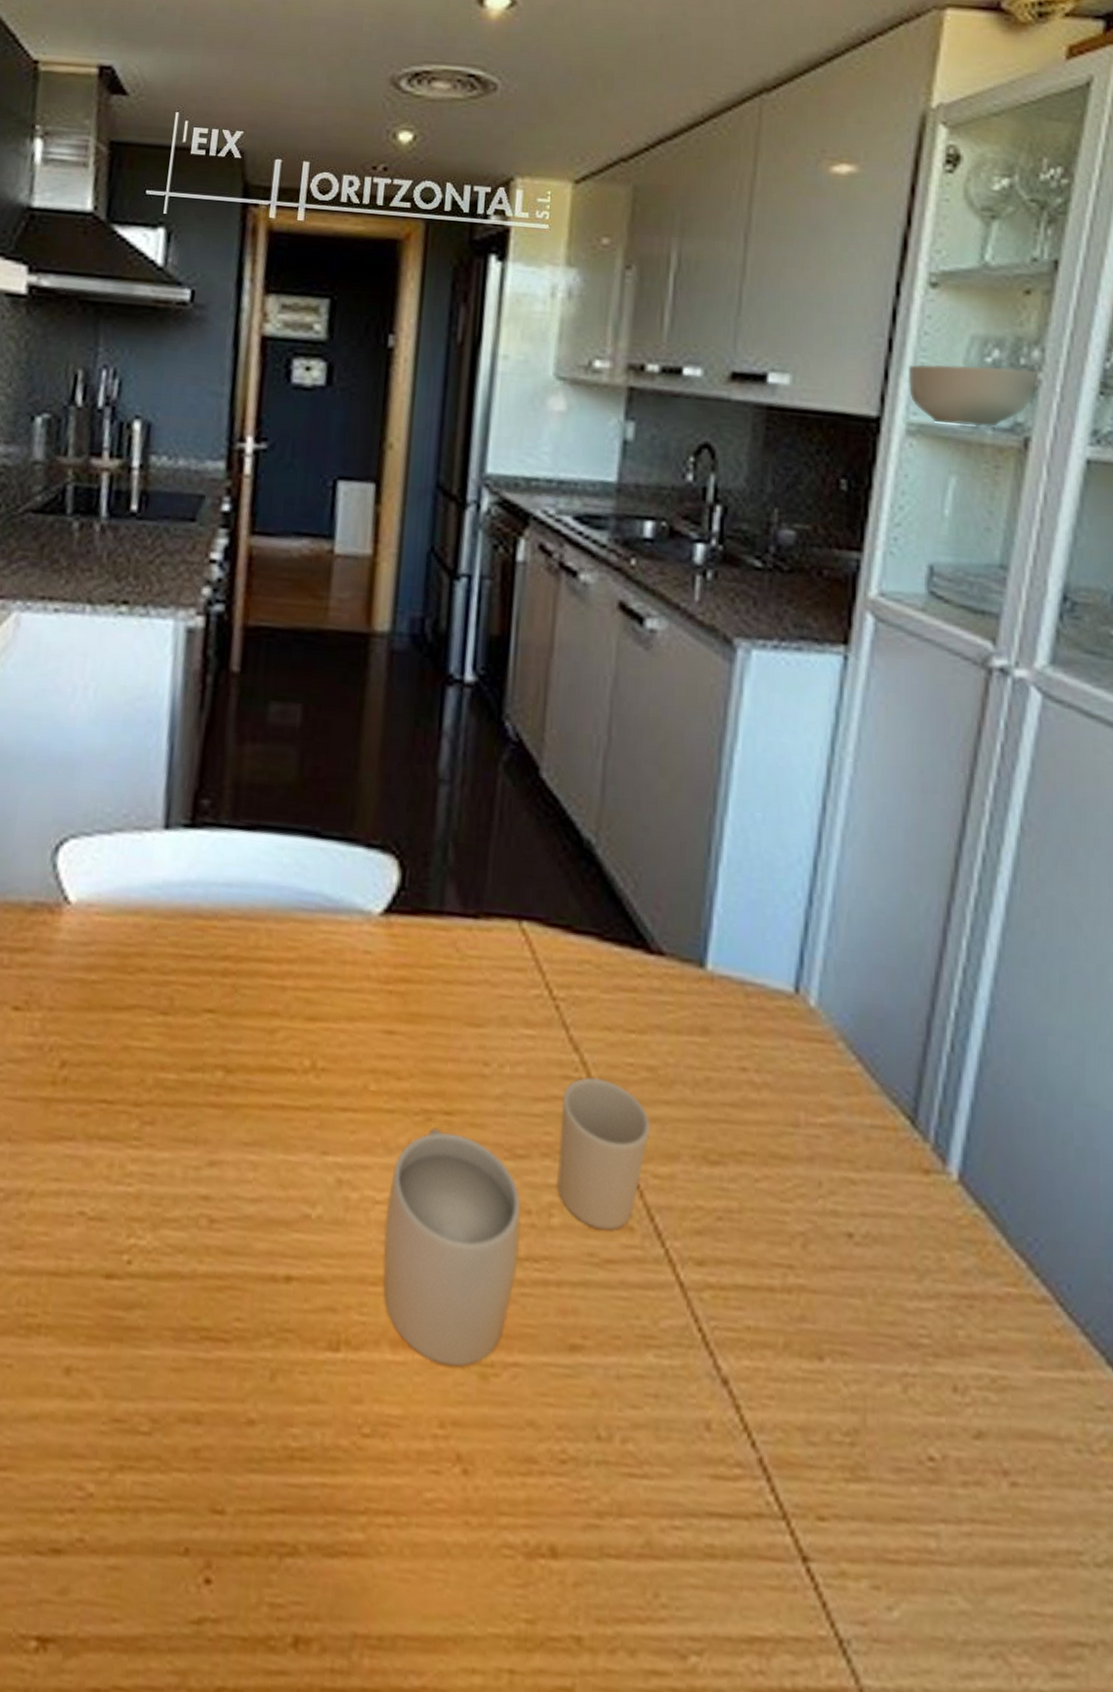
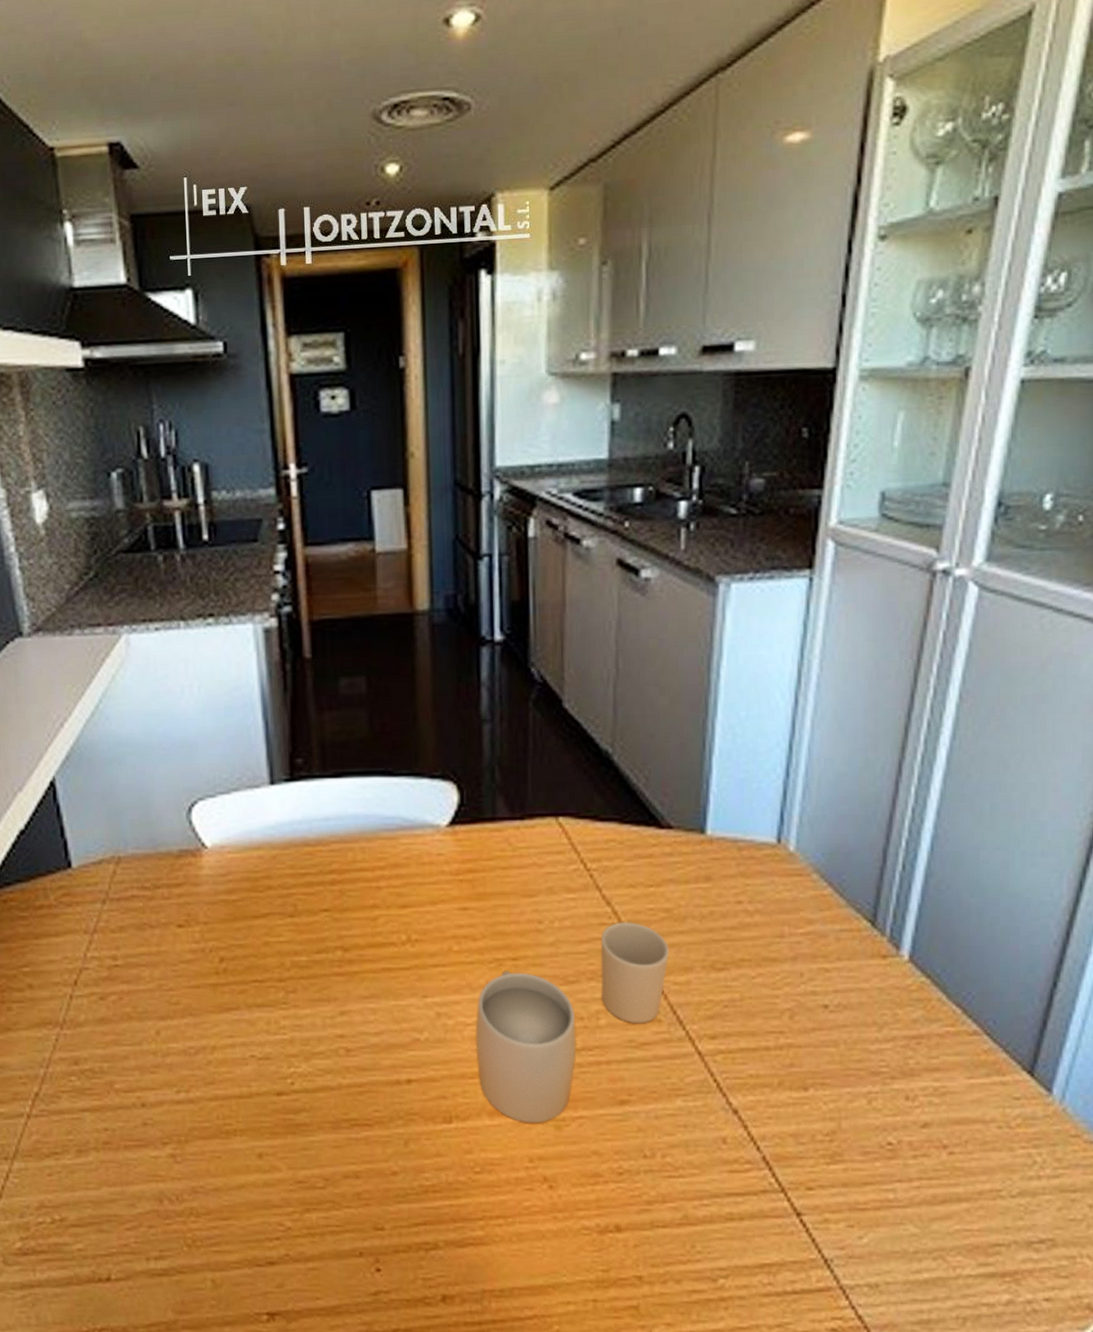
bowl: present [907,364,1040,427] -> none [860,304,980,365]

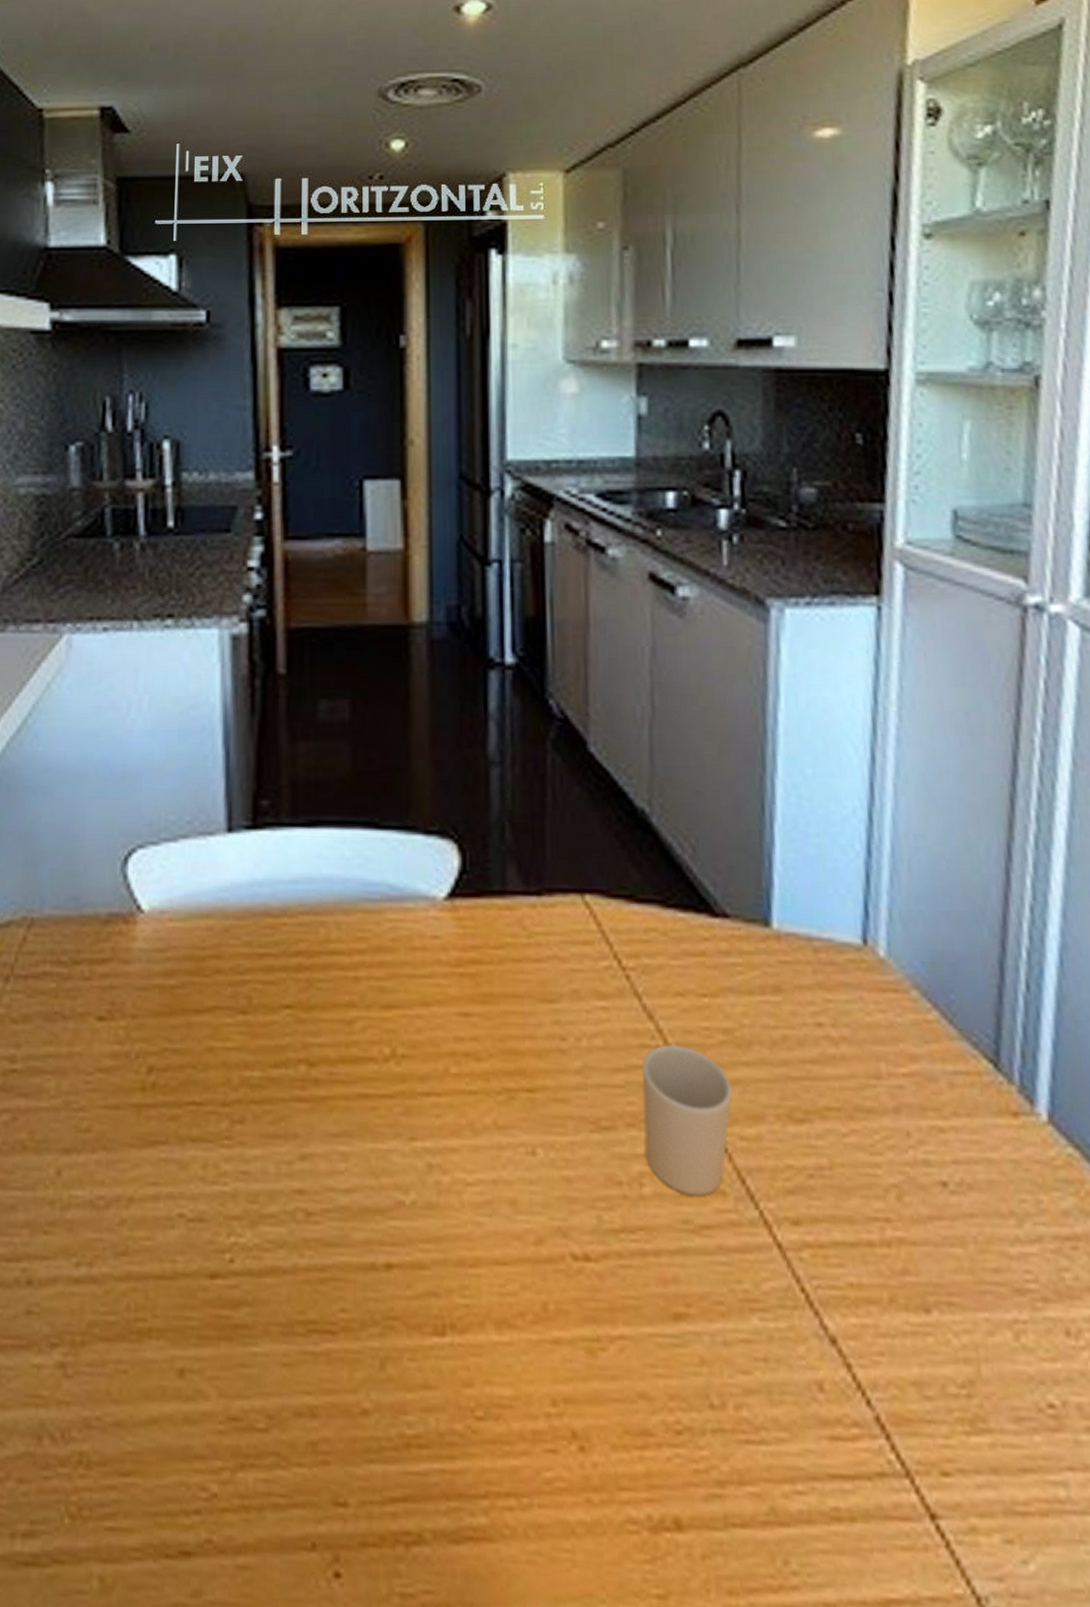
mug: present [475,970,577,1123] -> none [478,1106,614,1344]

